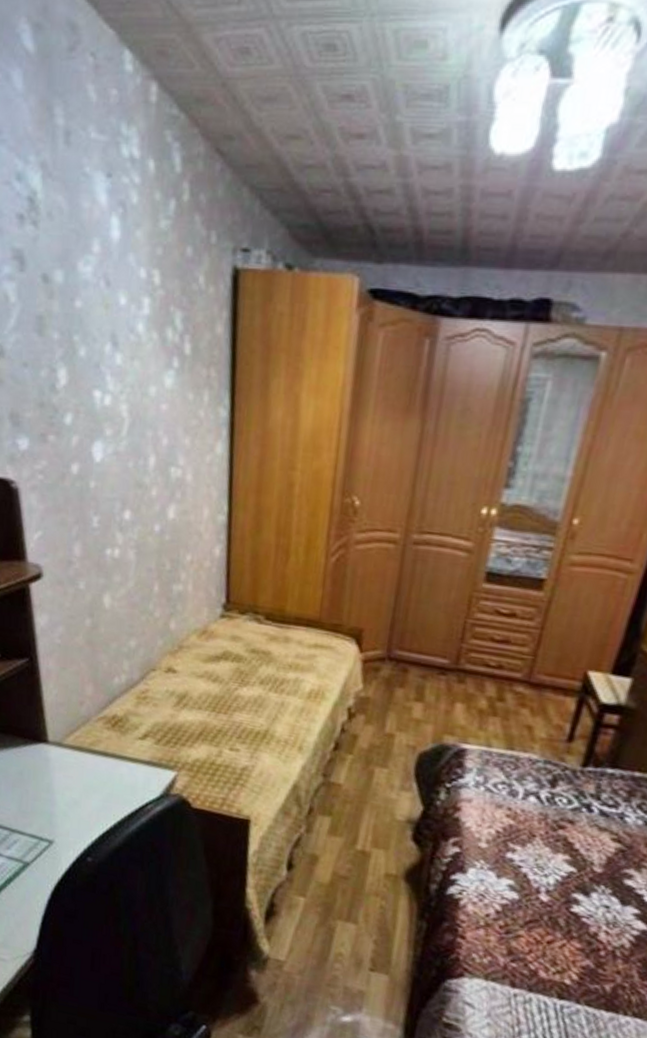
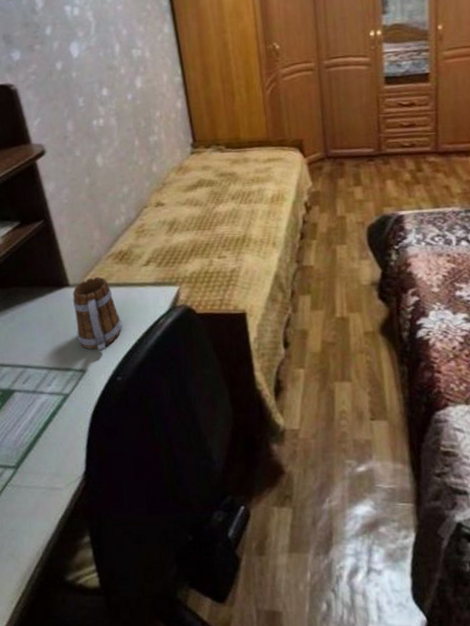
mug: none [48,738,103,824] -> present [72,277,122,351]

